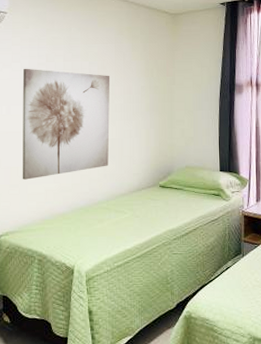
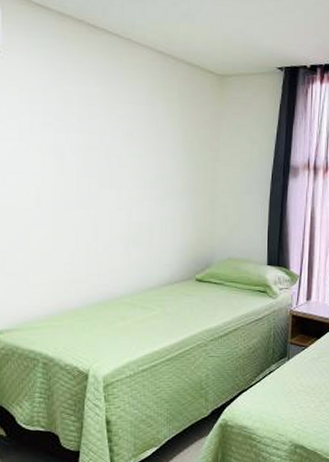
wall art: present [22,68,110,180] -> none [21,127,139,267]

